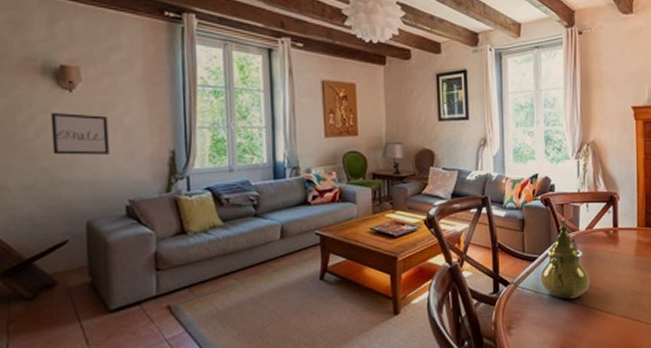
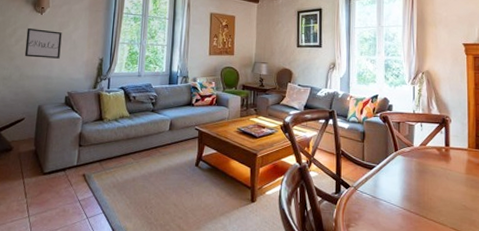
teapot: present [540,218,591,299] -> none [377,134,423,207]

